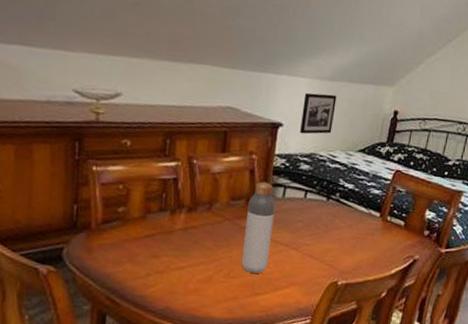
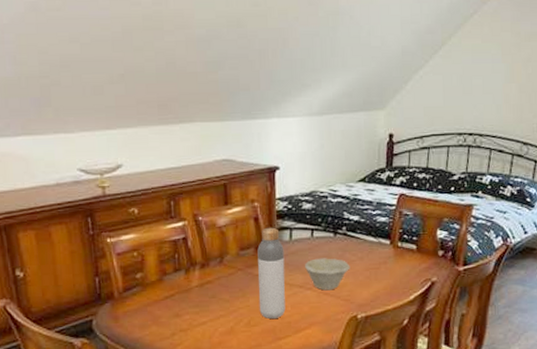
bowl: none [293,219,338,254] -> present [305,258,350,291]
picture frame: present [300,93,337,134] -> none [296,129,329,174]

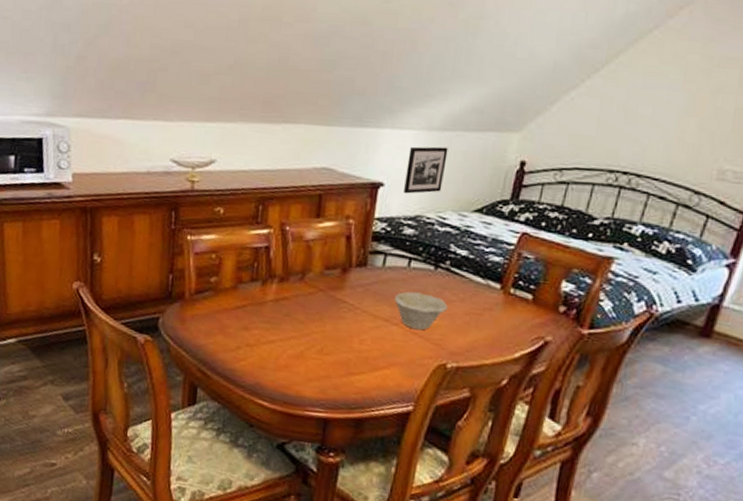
bottle: present [257,227,286,320] -> none [335,248,375,351]
picture frame: none [296,129,329,174] -> present [404,146,448,194]

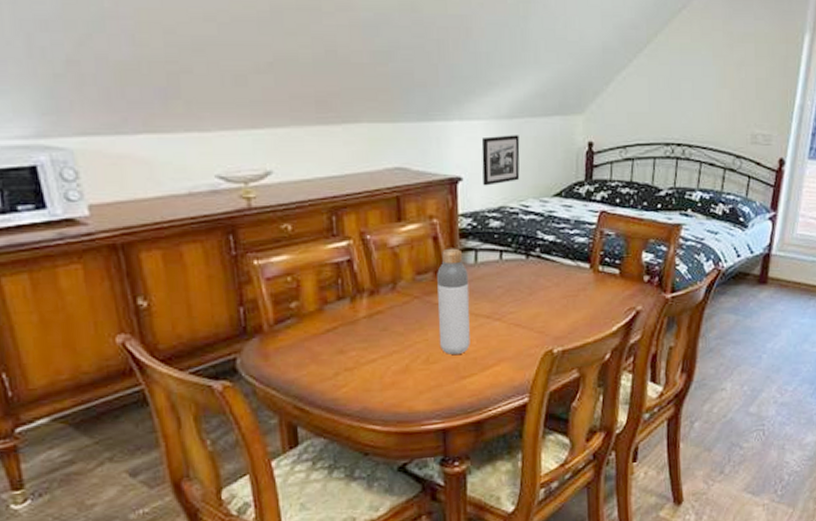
bottle: none [335,248,375,351] -> present [437,248,470,355]
bowl: present [395,291,448,331] -> none [493,284,545,322]

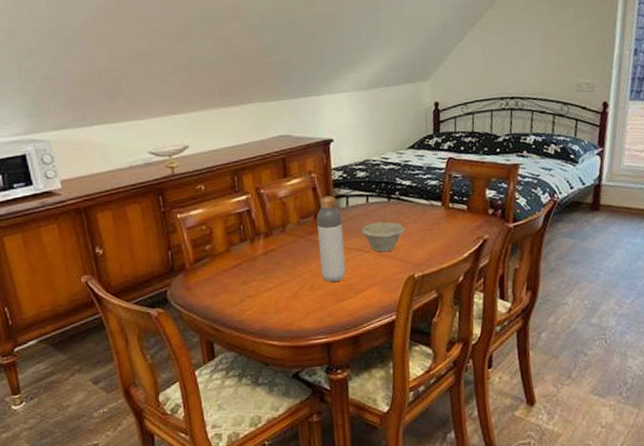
picture frame: present [481,135,520,186] -> none [347,101,380,145]
bowl: none [493,284,545,322] -> present [362,222,405,253]

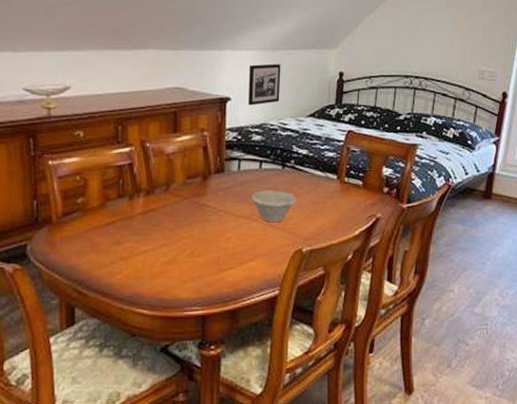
bottle: present [316,196,346,283] -> none [203,157,232,250]
picture frame: none [347,101,380,145] -> present [248,63,281,106]

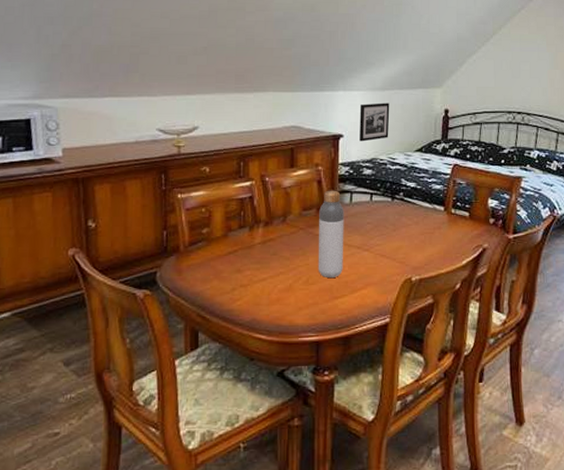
bottle: none [203,157,232,250] -> present [318,190,344,279]
bowl: present [252,190,297,223] -> none [363,221,406,252]

